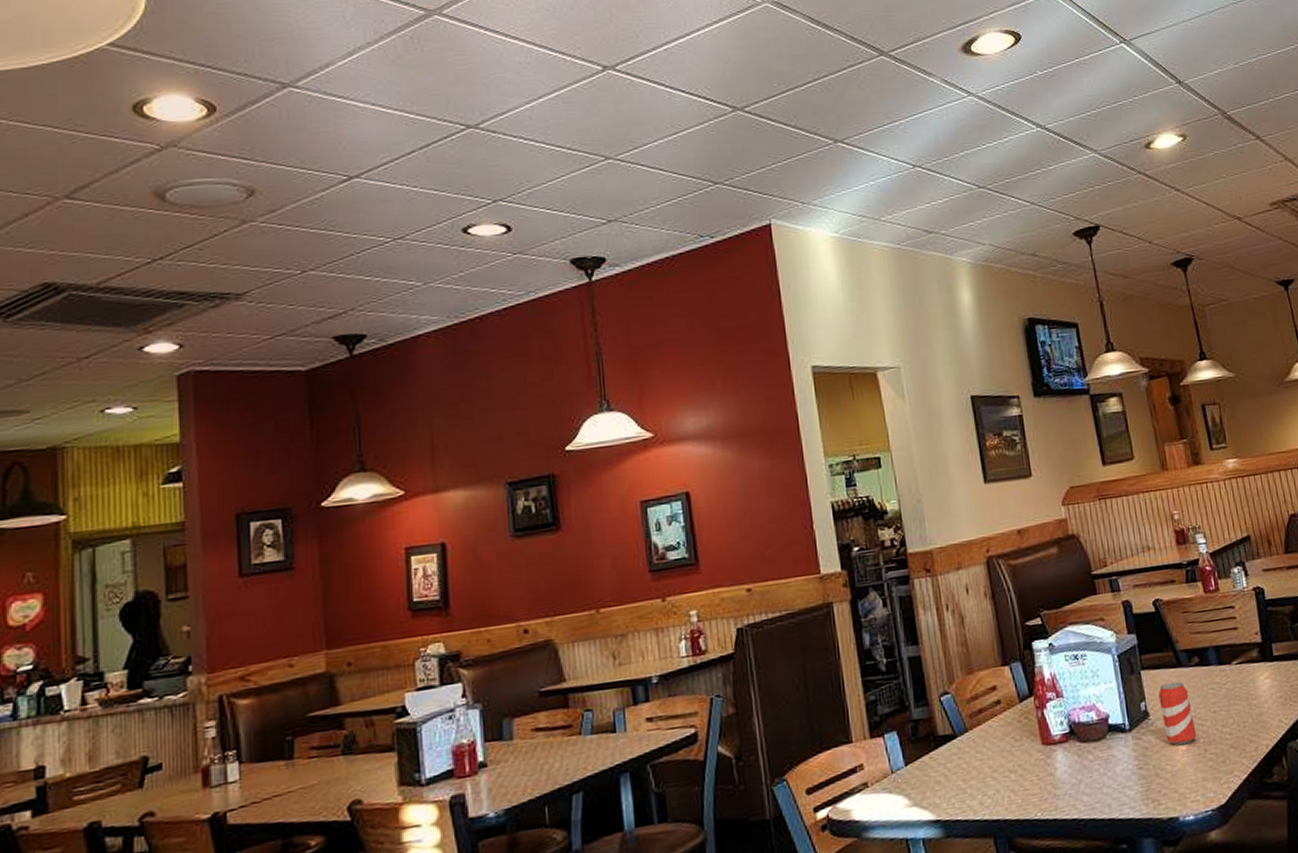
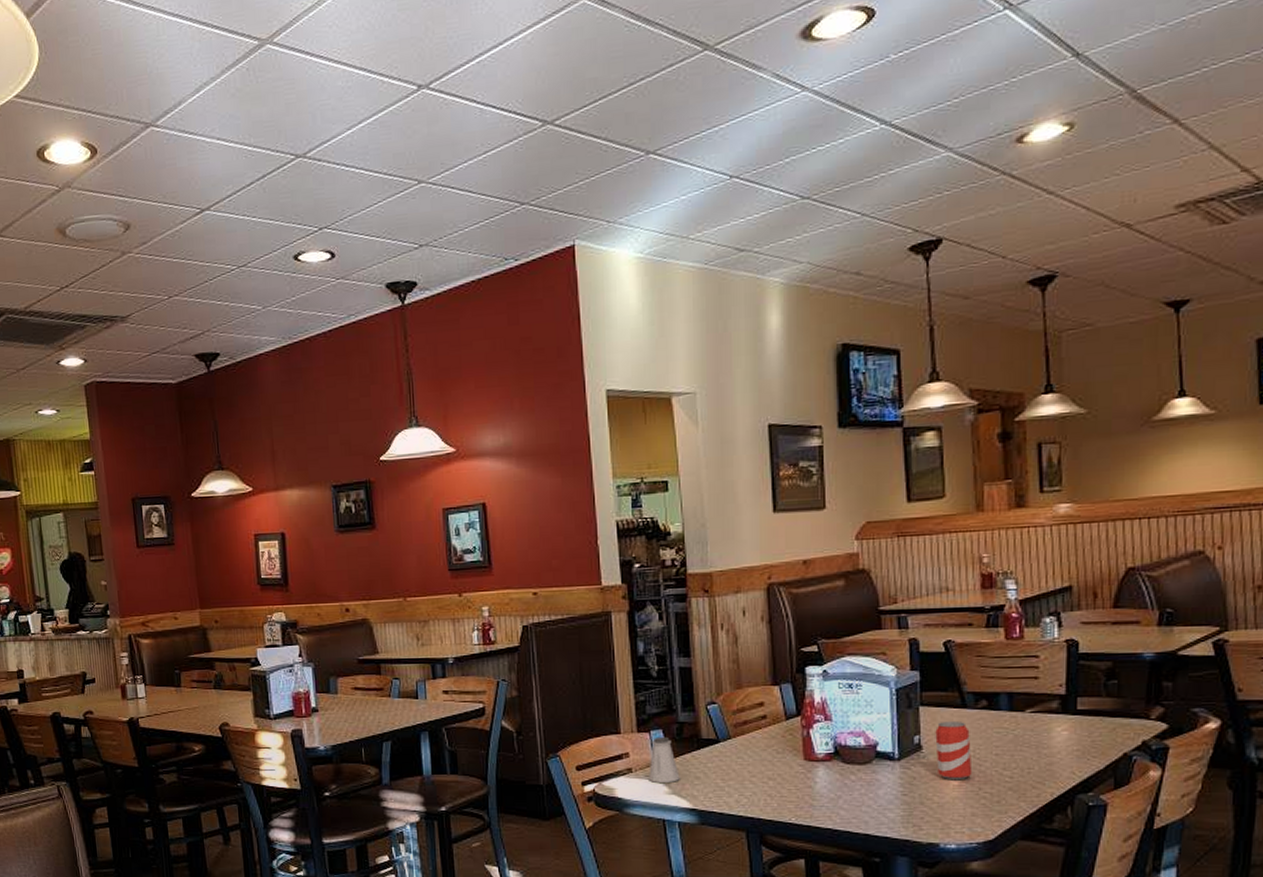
saltshaker: none [886,739,920,796] -> present [649,736,680,783]

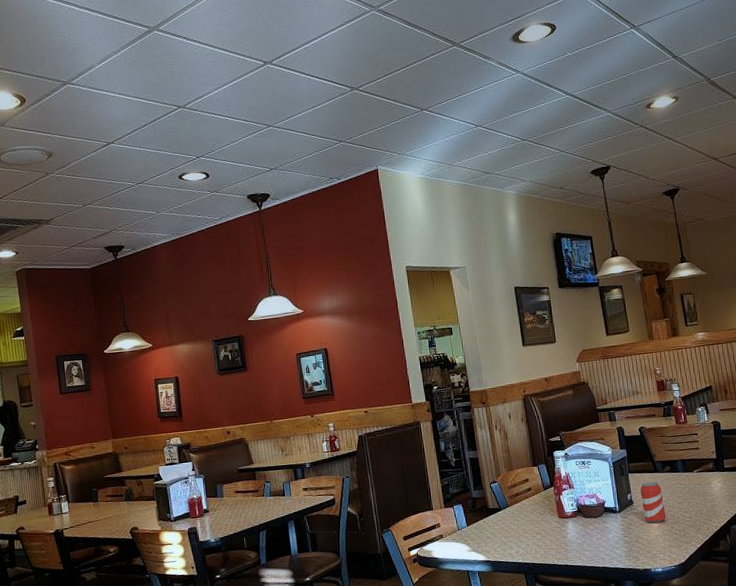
saltshaker: present [649,736,680,783] -> none [454,509,477,544]

